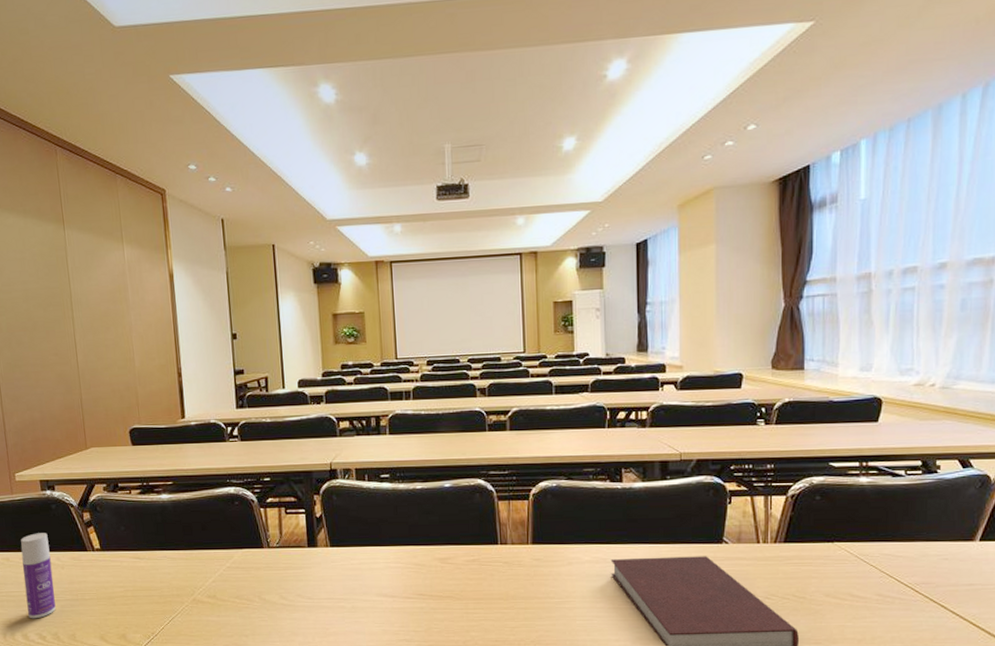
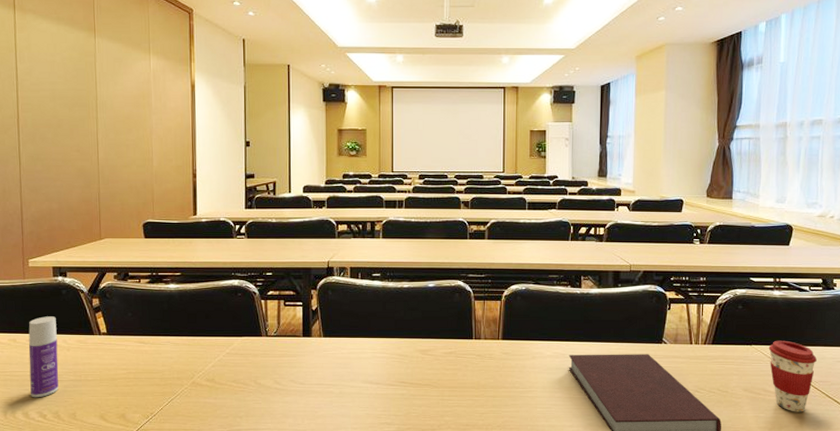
coffee cup: none [855,535,917,620] -> present [768,340,817,412]

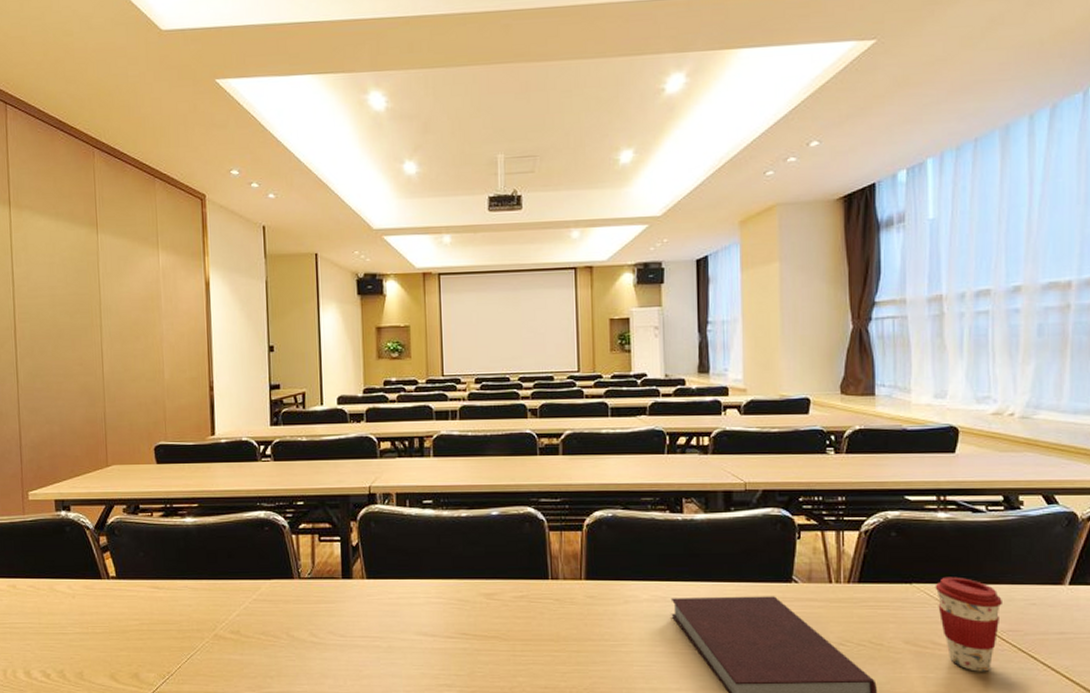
bottle: present [28,316,59,398] -> none [29,558,63,654]

